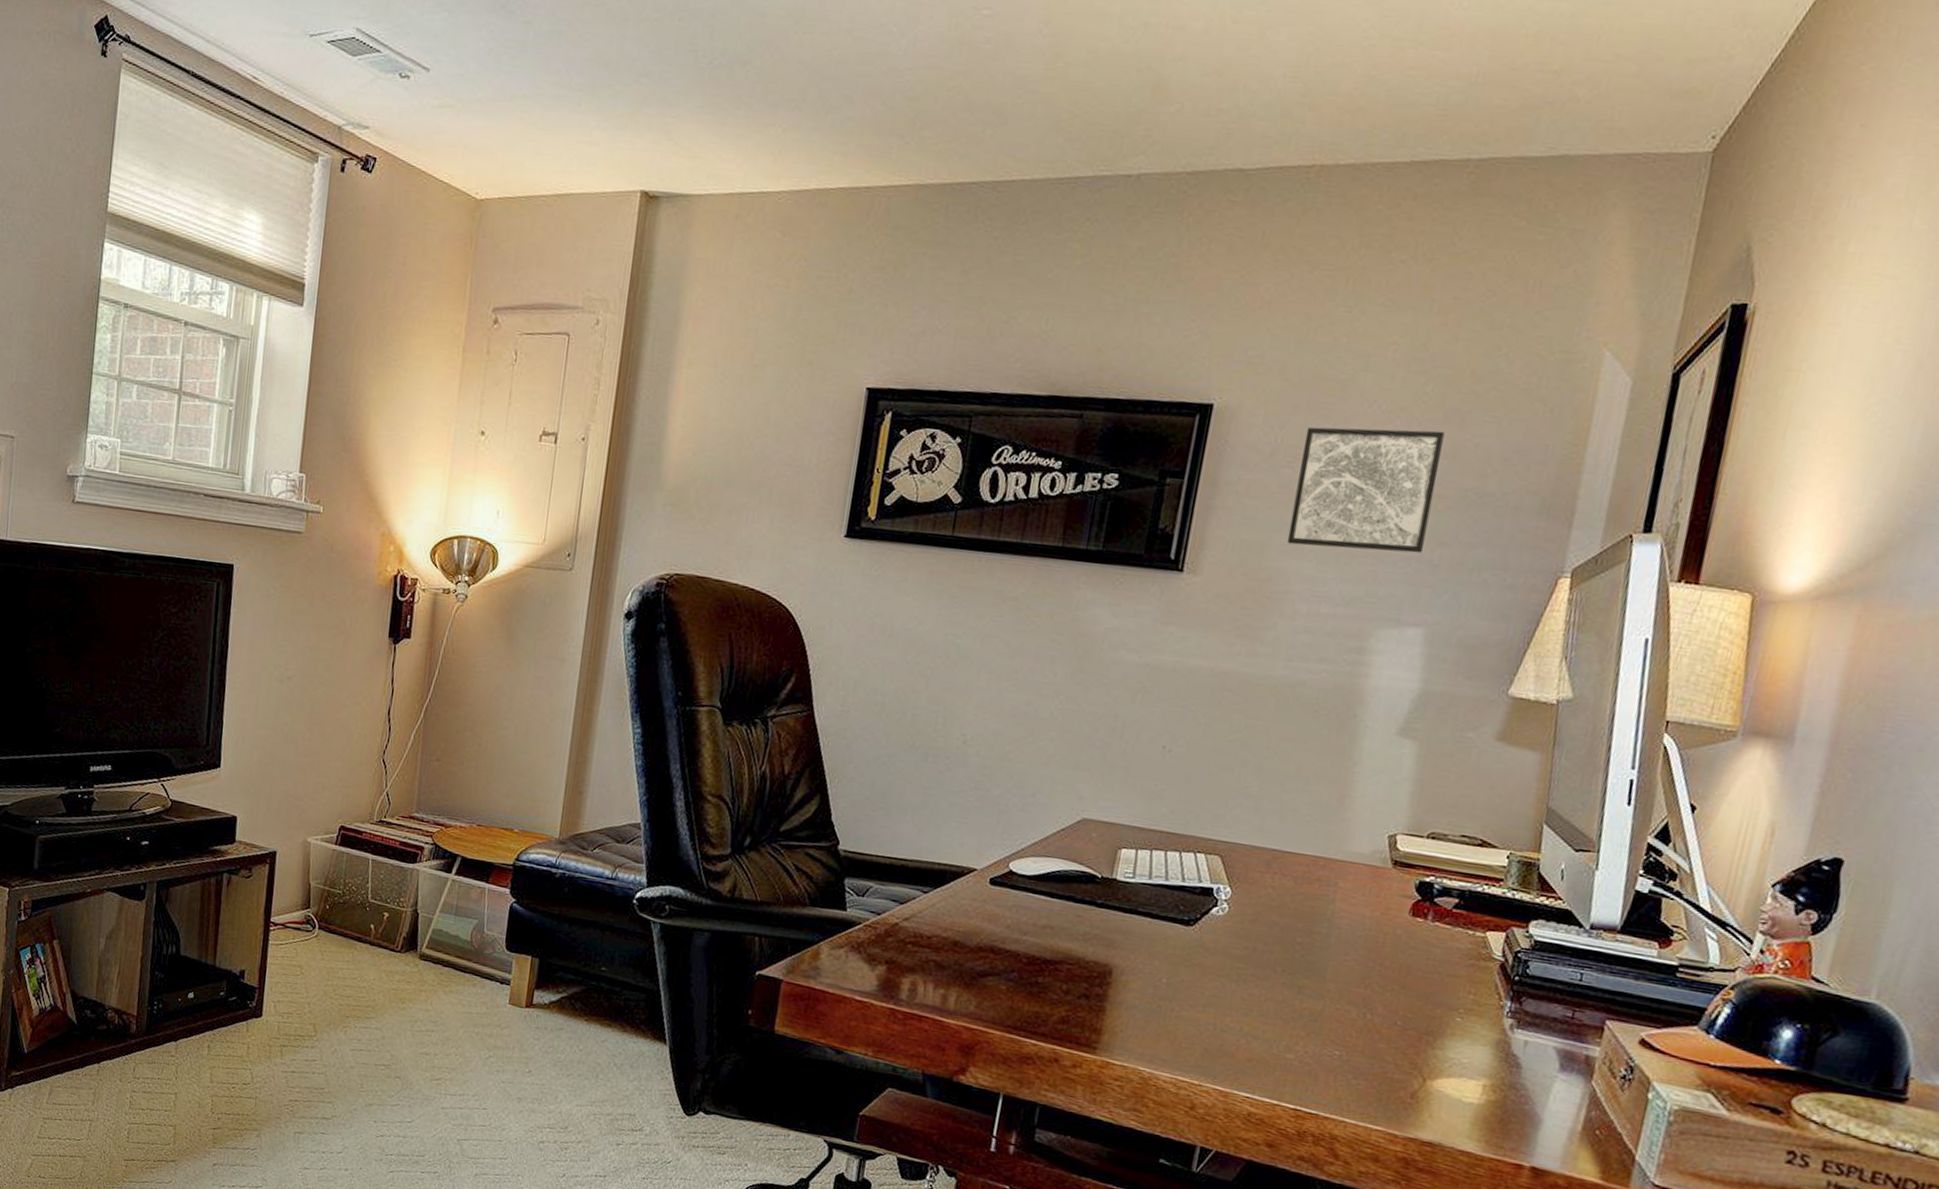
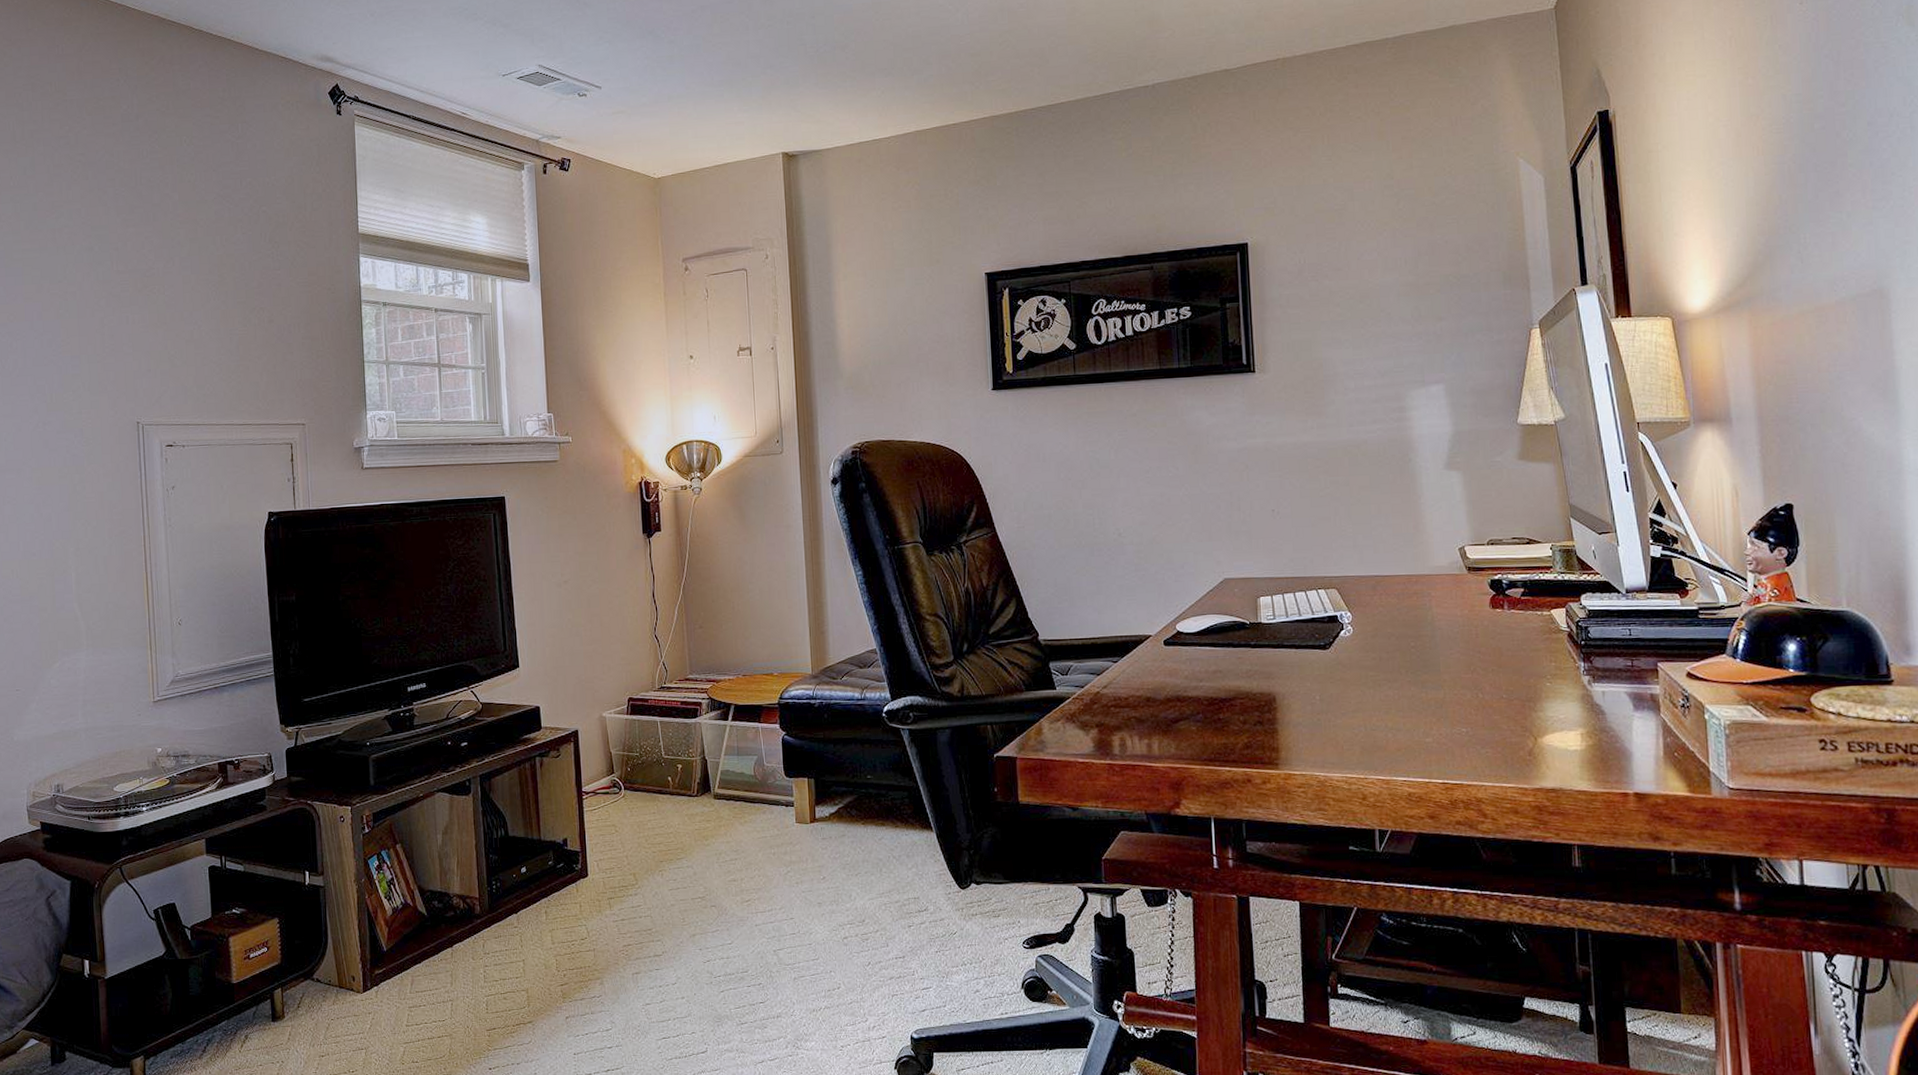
wall art: present [1286,427,1445,554] -> none [1320,235,1427,338]

